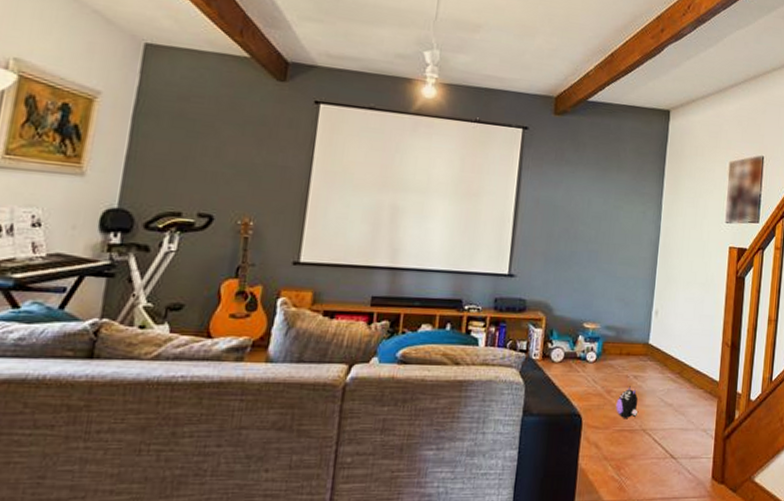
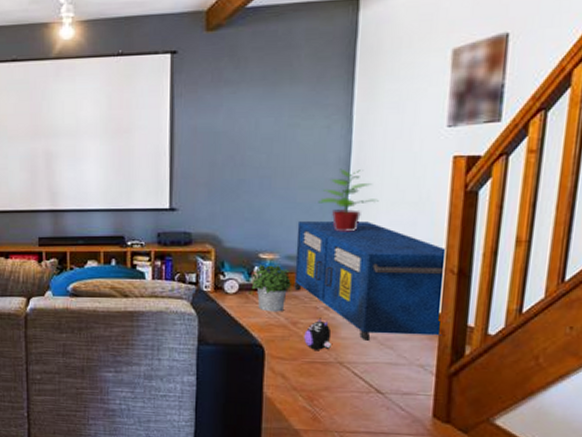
potted plant: none [575,333,608,381] -> present [251,264,291,312]
storage cabinet: none [610,294,722,408] -> present [294,221,445,341]
potted plant: none [633,249,678,306] -> present [318,168,379,232]

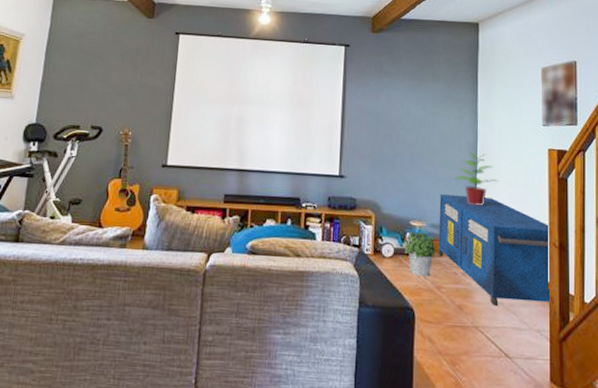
plush toy: present [304,319,332,350] -> none [447,284,468,314]

